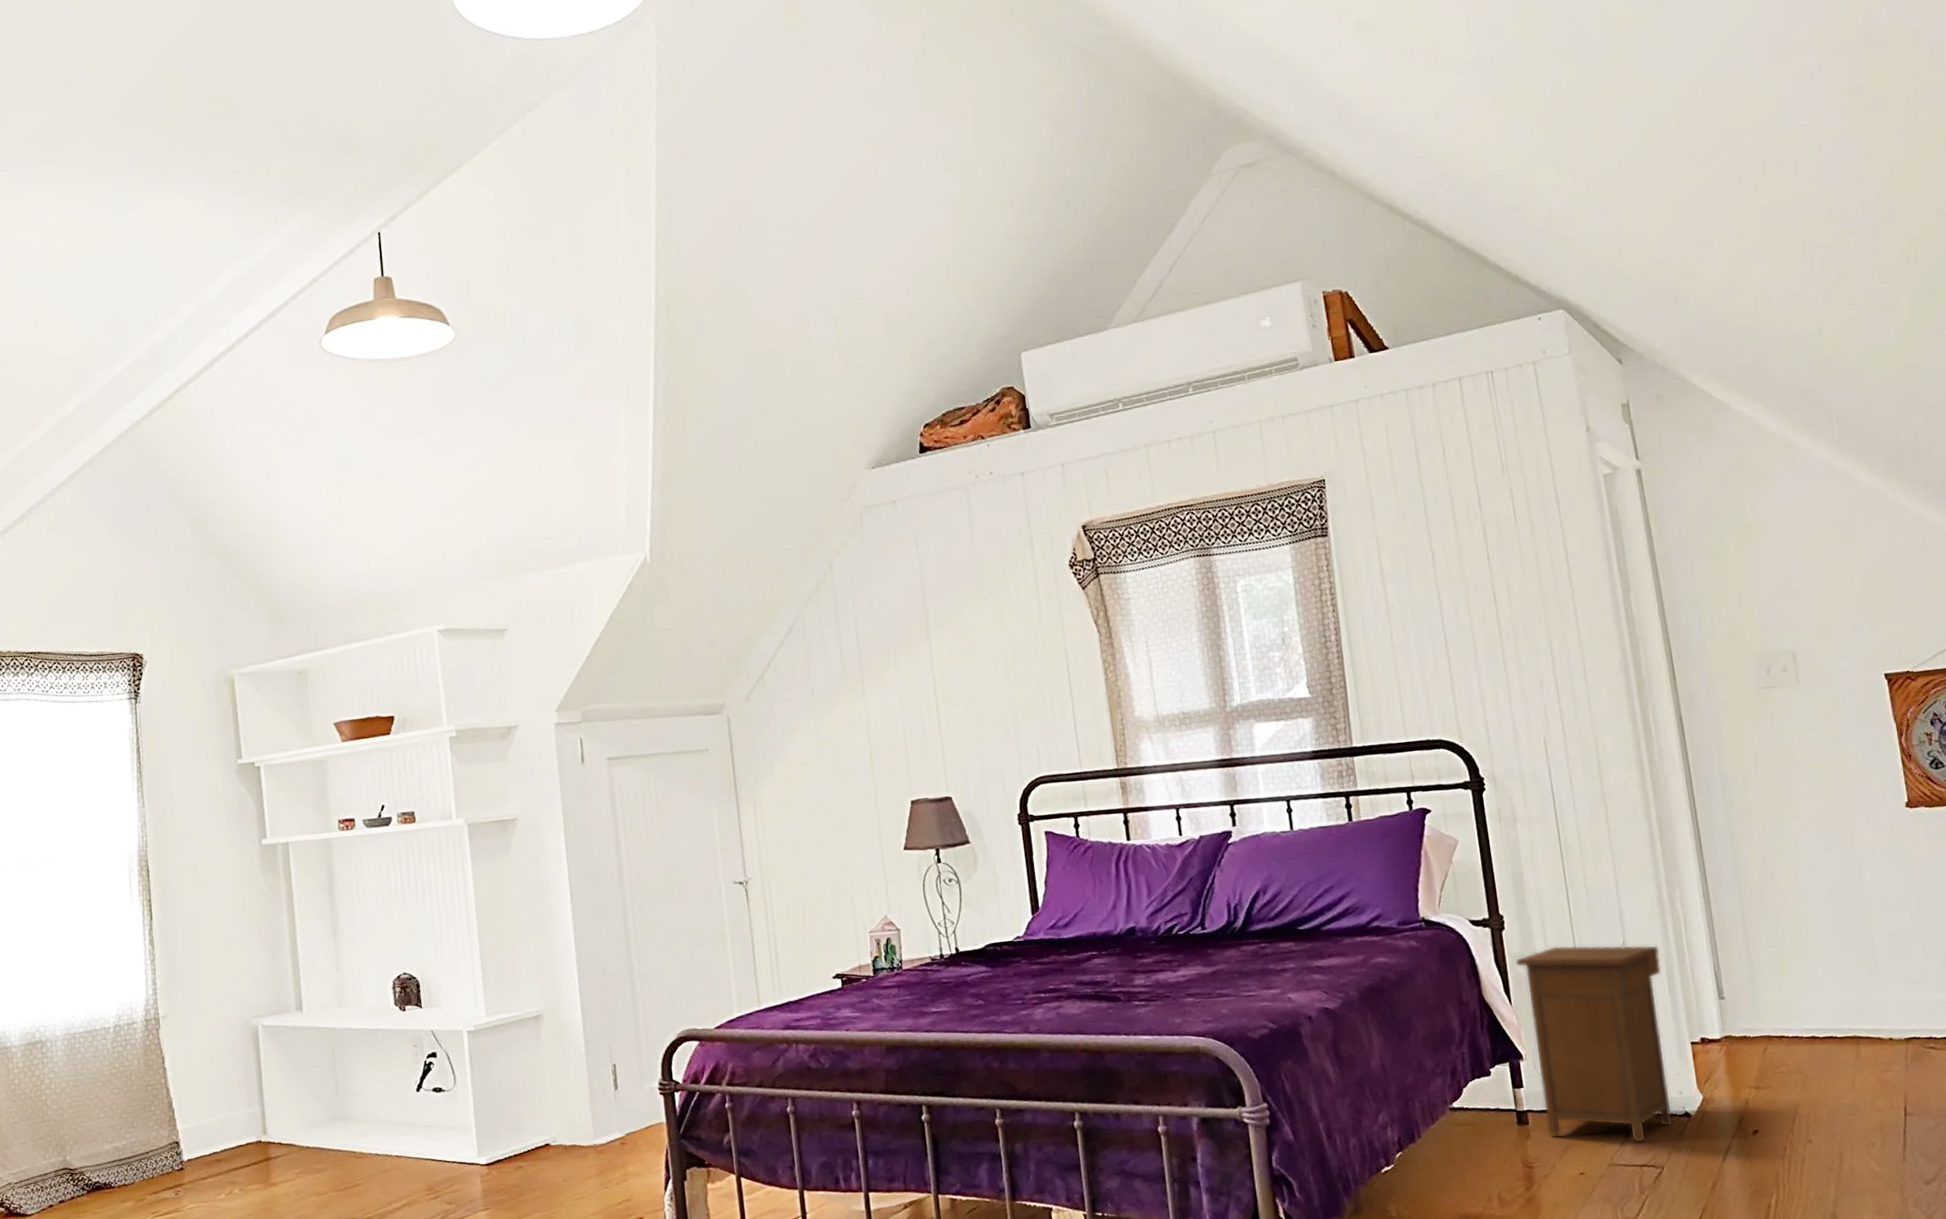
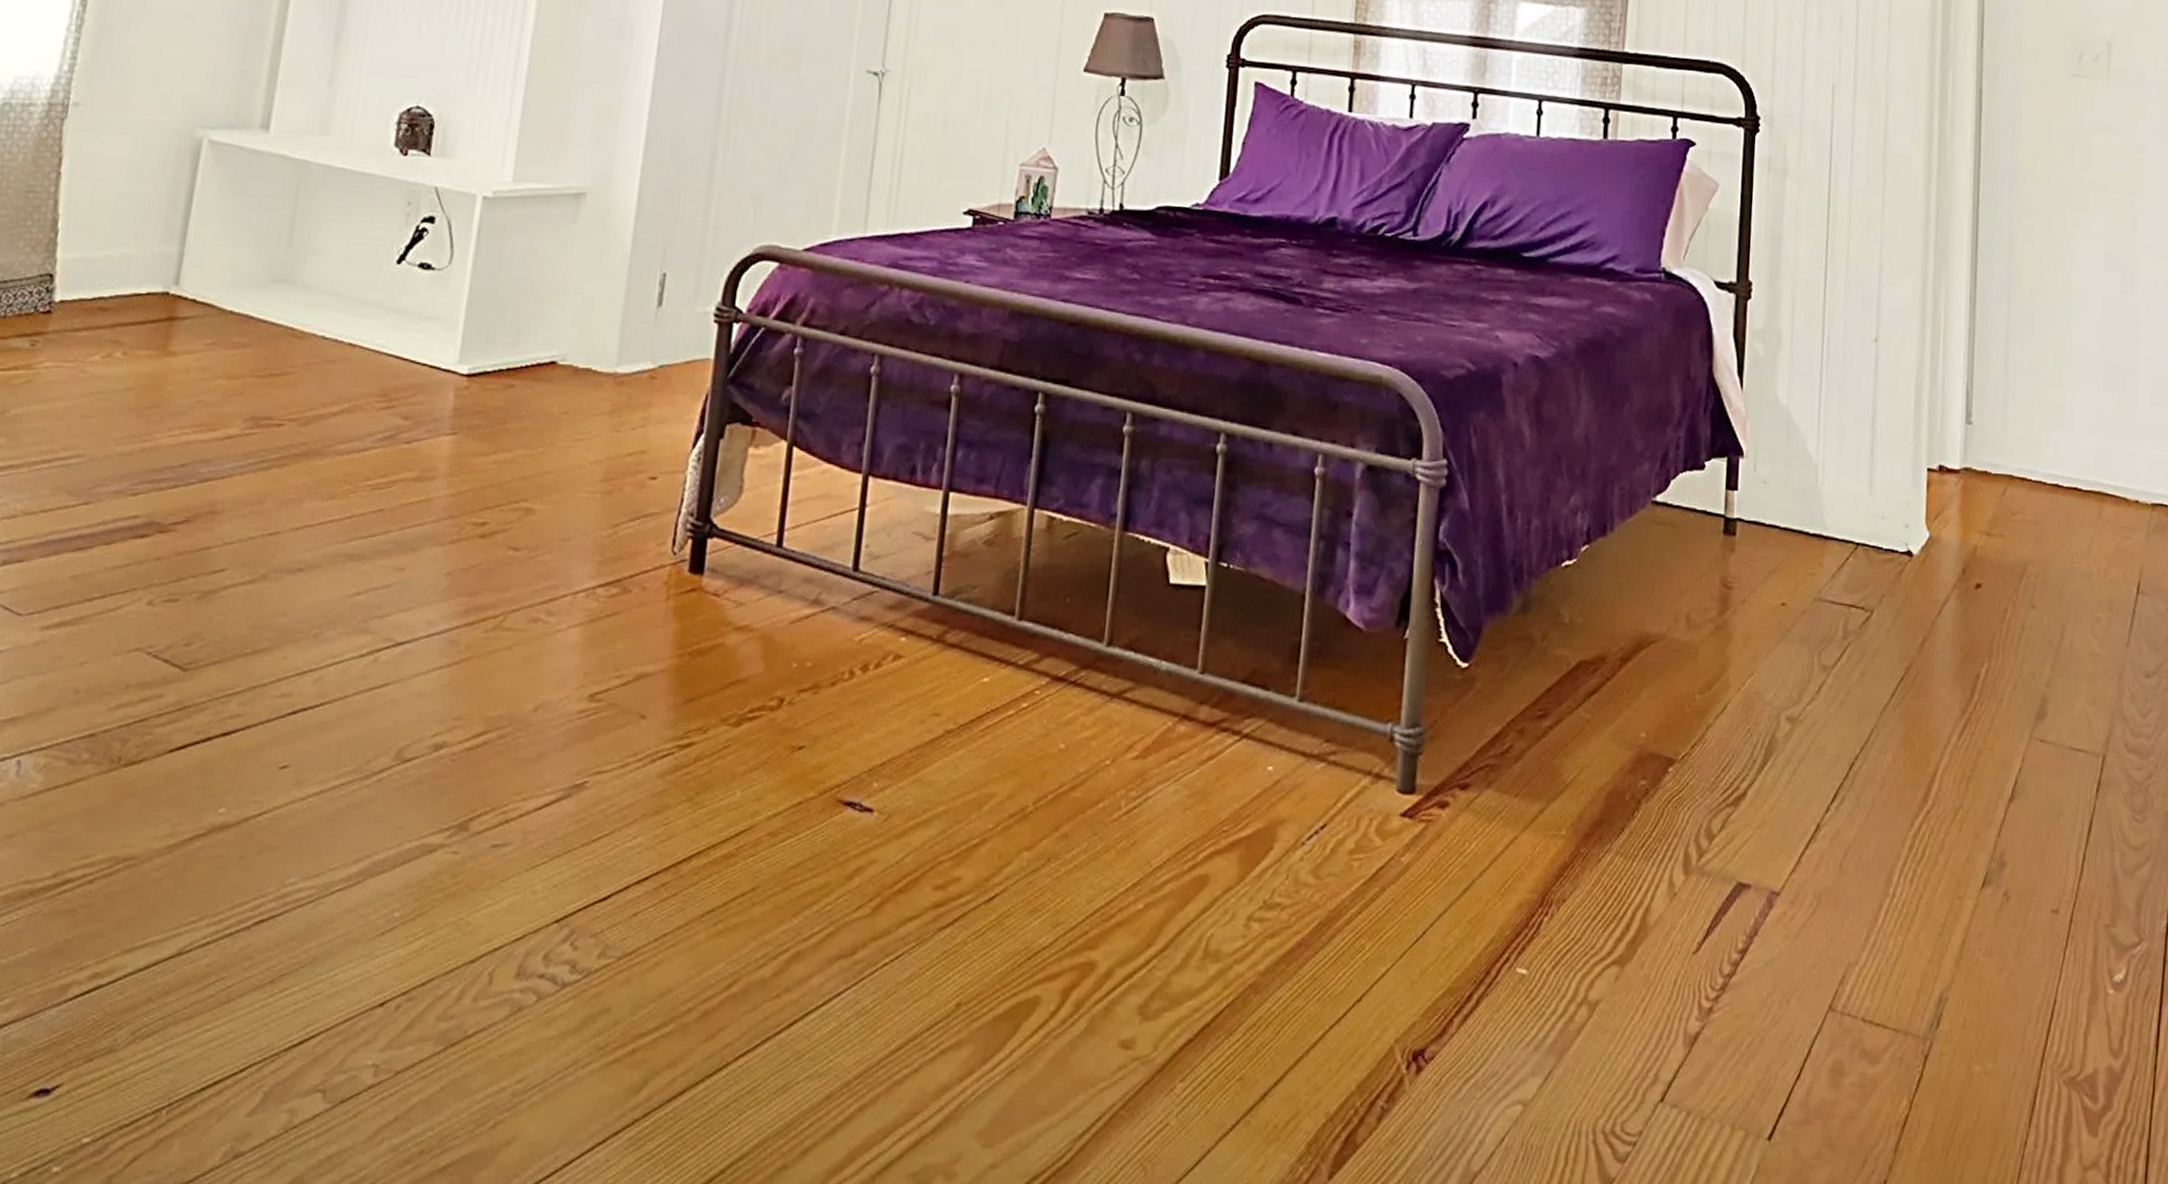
nightstand: present [1515,944,1674,1143] -> none [1754,328,1913,578]

